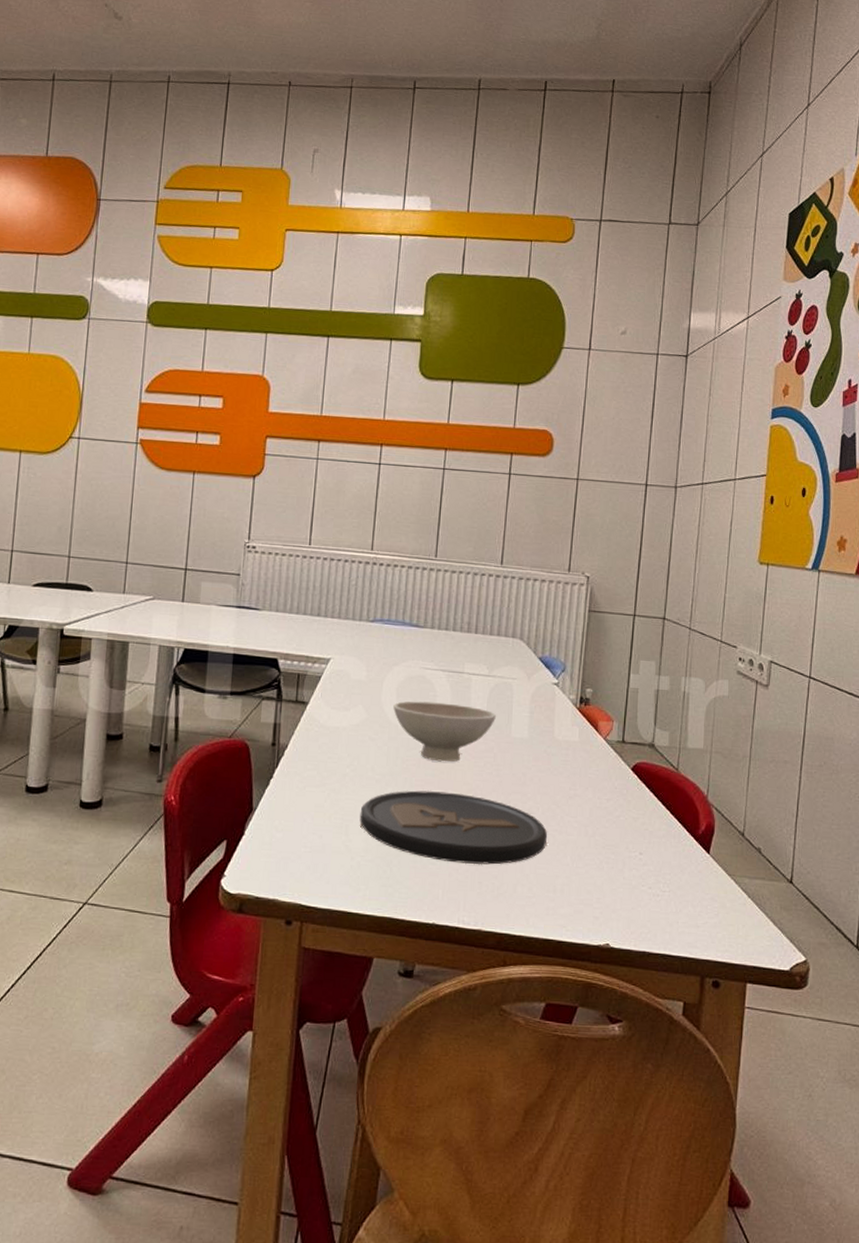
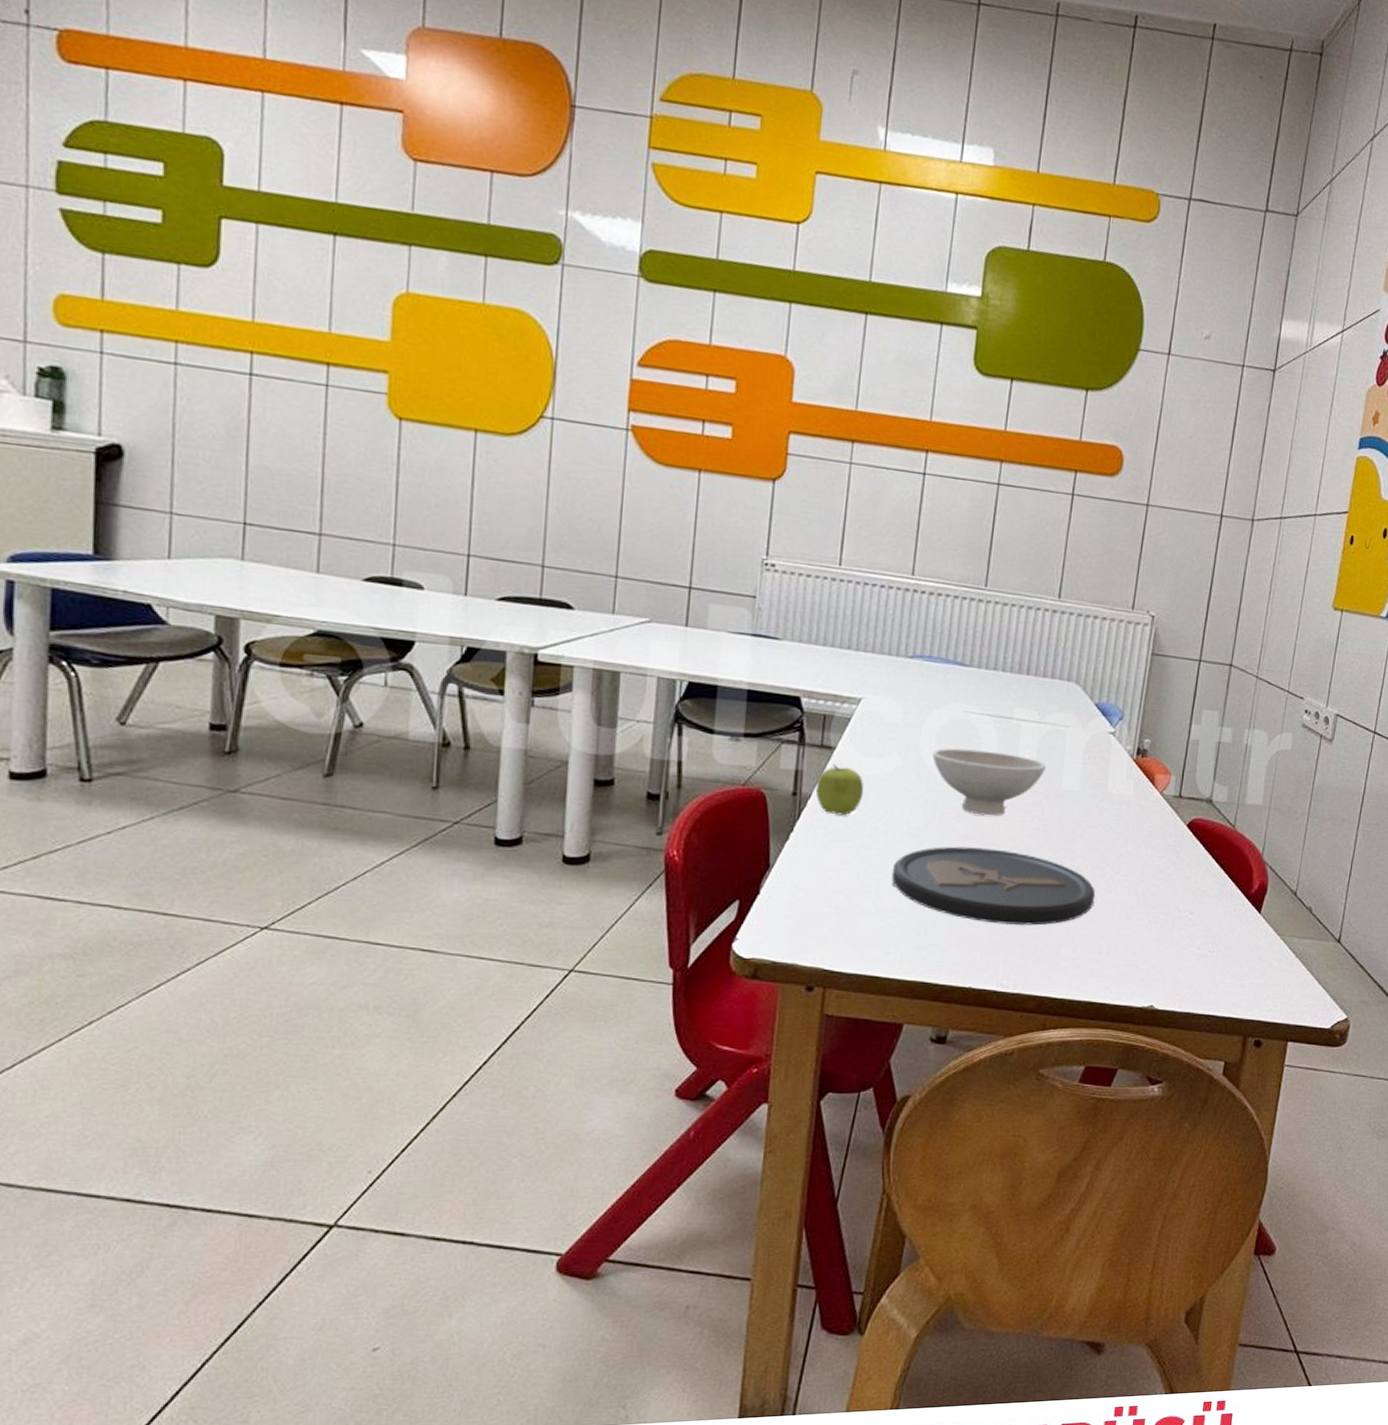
fruit: none [291,717,334,763] -> present [815,763,864,816]

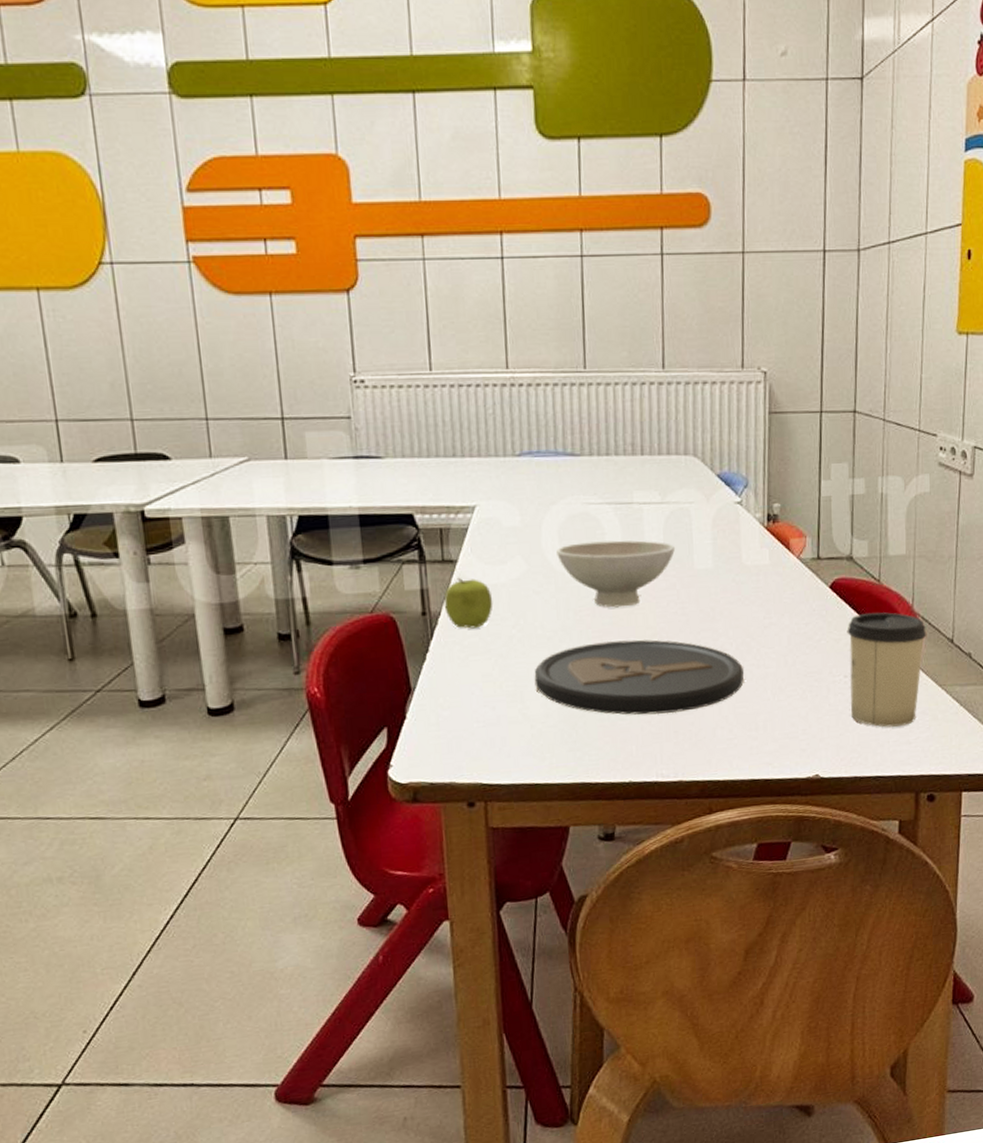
cup: none [1192,855,1273,969] -> present [847,612,927,728]

